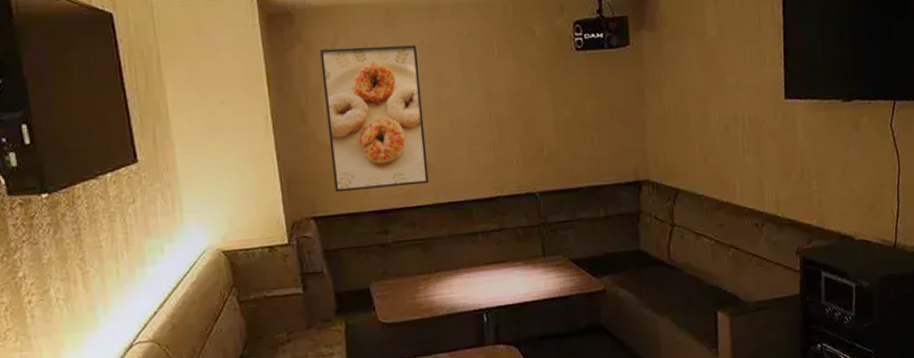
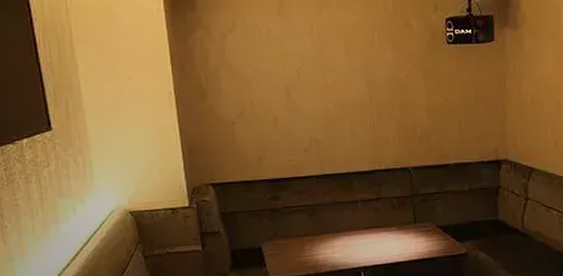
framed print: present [320,45,429,193] -> none [219,33,315,163]

